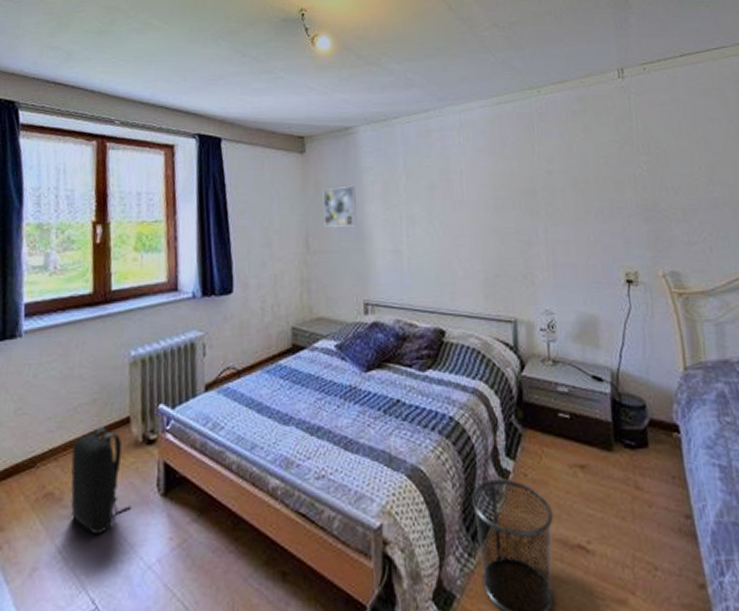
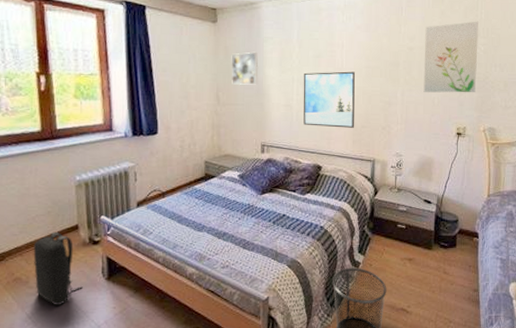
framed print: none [414,204,485,278] -> present [303,71,355,128]
wall art: none [566,134,644,227] -> present [423,21,478,93]

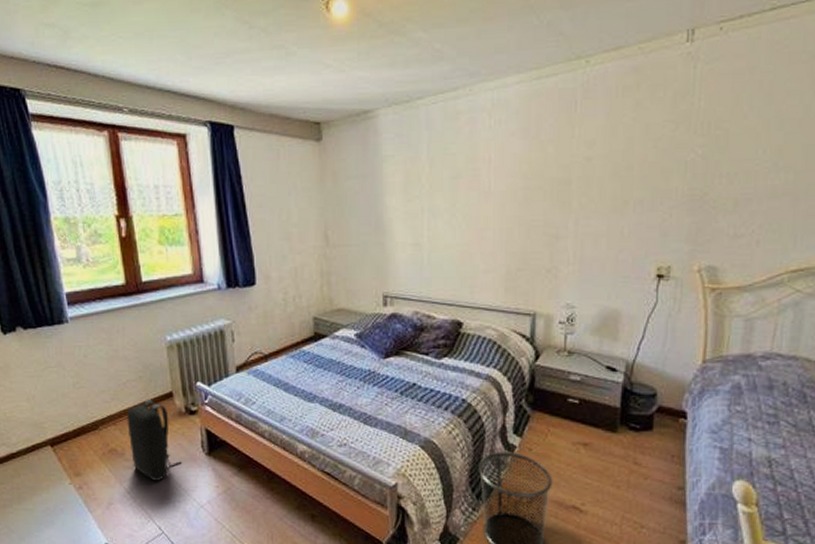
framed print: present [231,52,259,85] -> none [341,176,377,220]
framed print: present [303,71,355,128] -> none [436,195,507,272]
wall art: present [423,21,478,93] -> none [607,112,695,219]

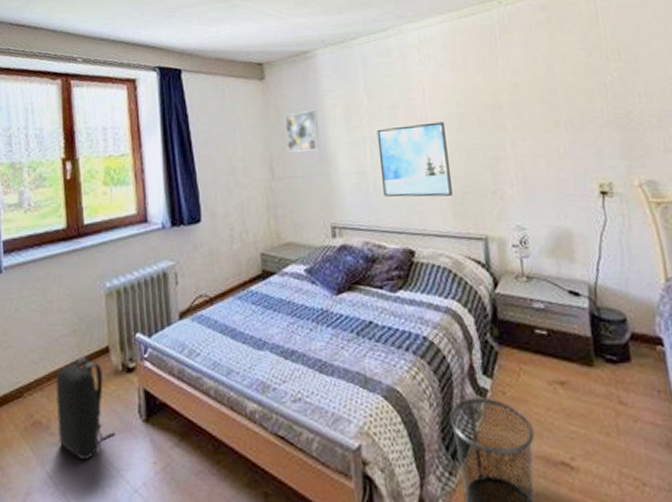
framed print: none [341,176,377,220] -> present [284,109,320,152]
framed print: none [436,195,507,272] -> present [377,122,452,197]

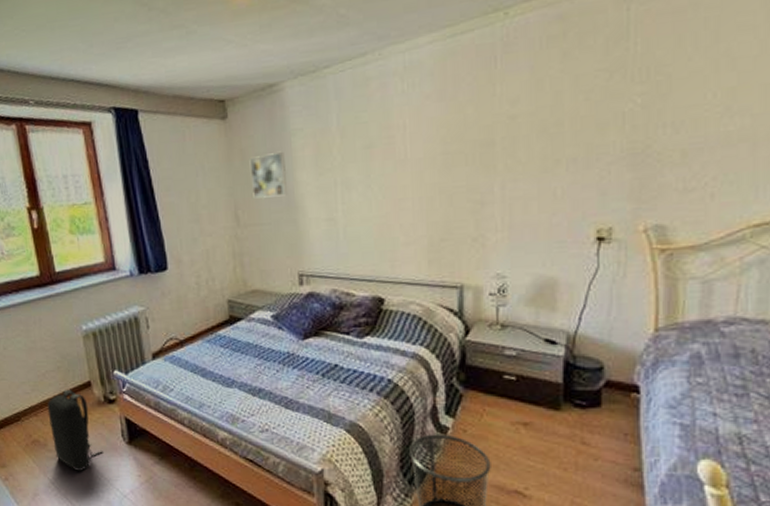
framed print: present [377,122,452,197] -> none [349,162,429,245]

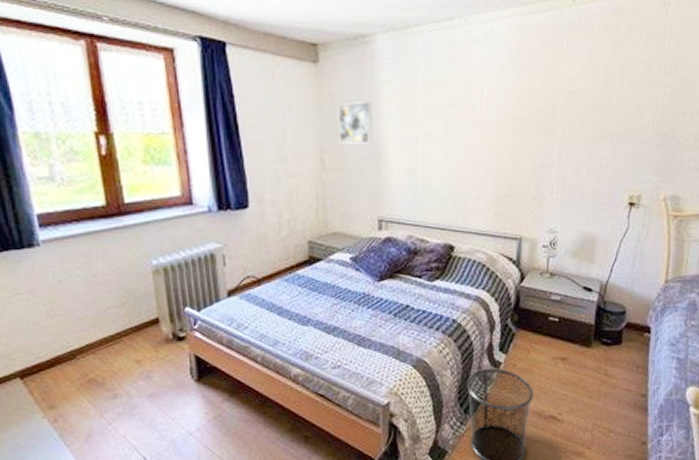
backpack: present [47,389,103,471] -> none [107,326,169,410]

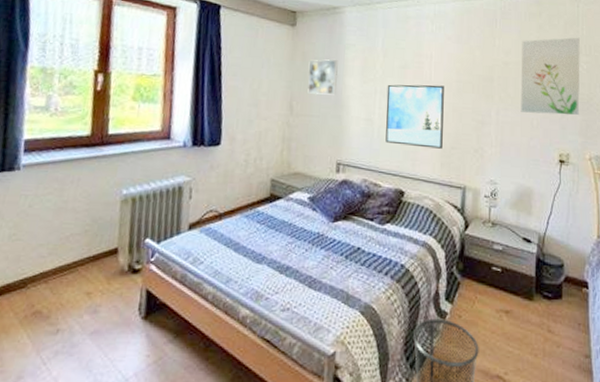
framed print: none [430,124,498,198] -> present [385,84,444,149]
wall art: none [587,53,665,151] -> present [520,37,580,115]

